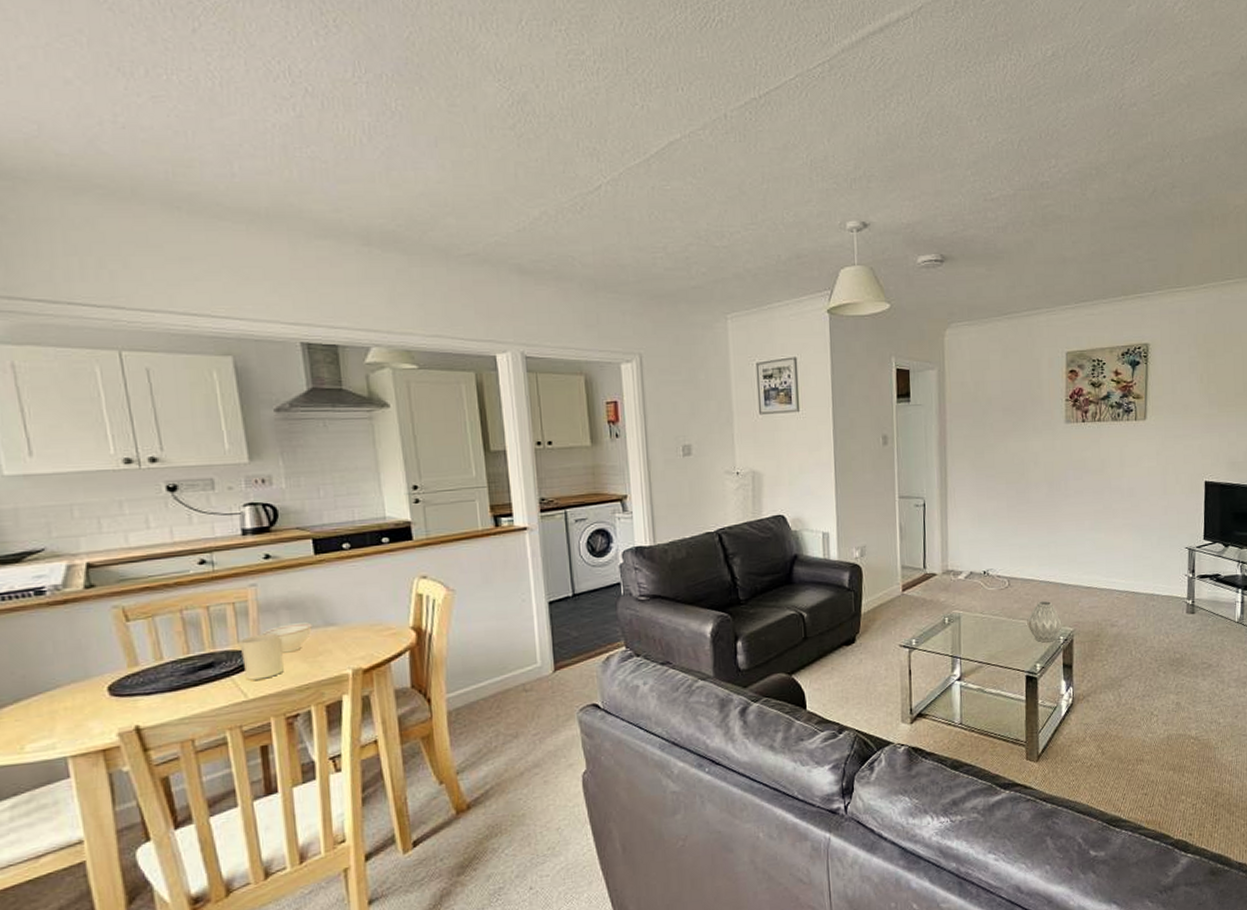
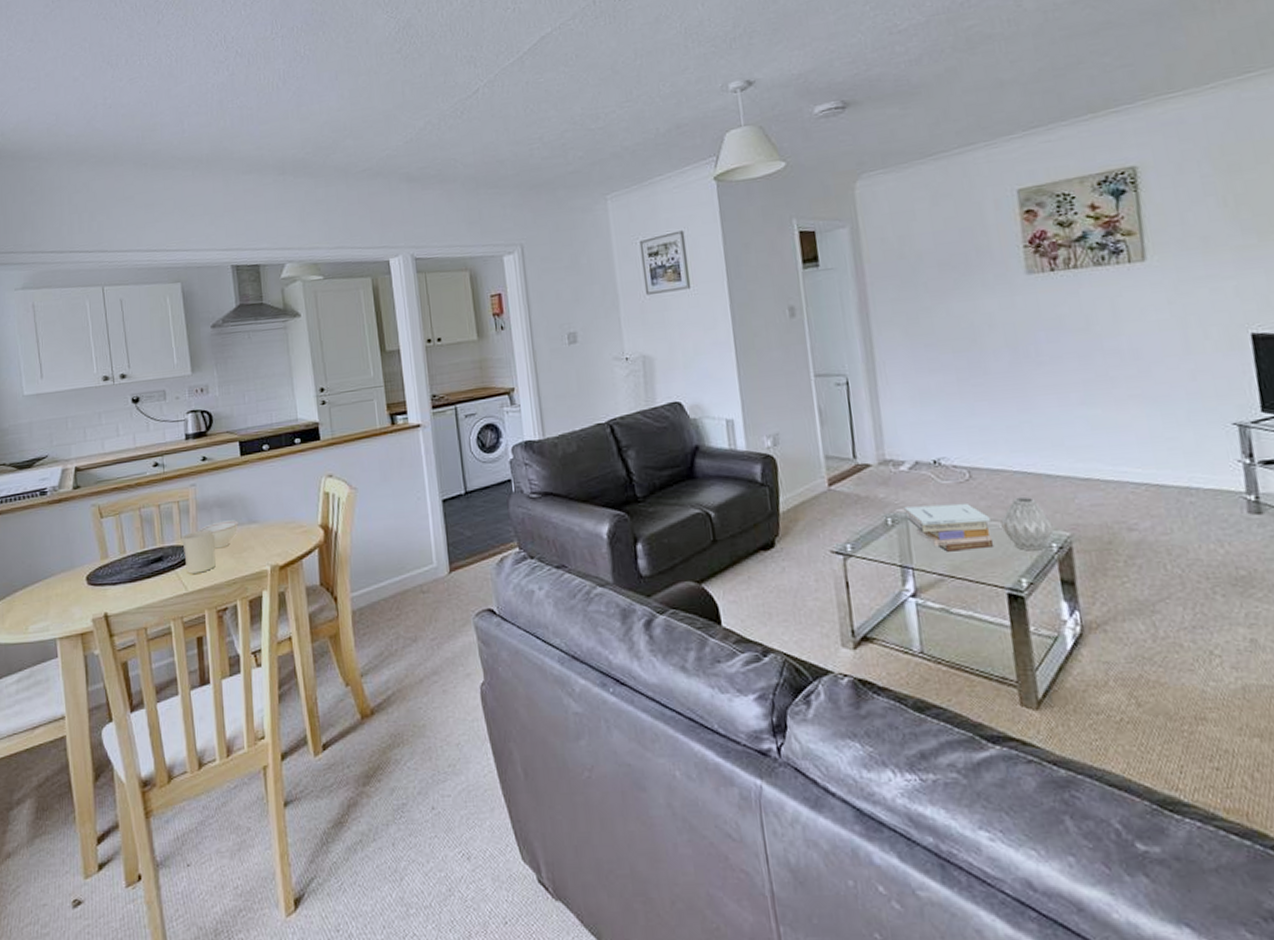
books: none [957,605,1020,644] -> present [903,502,994,552]

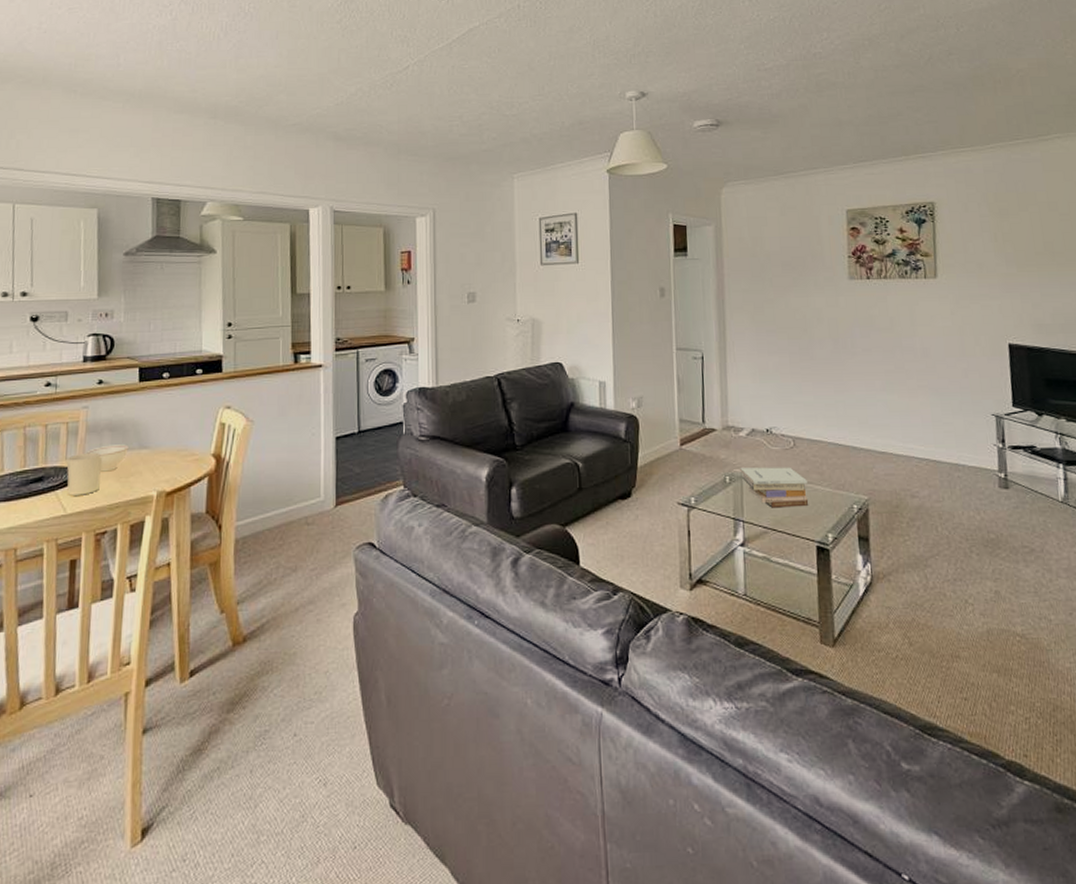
vase: present [1000,496,1055,551] -> none [815,464,857,511]

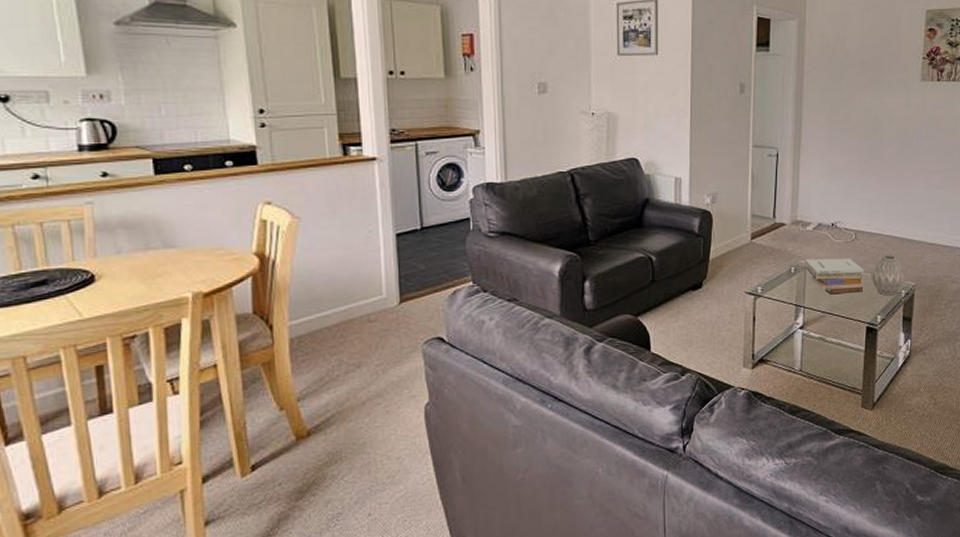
mug: present [66,452,103,496] -> none [74,252,121,299]
bowl: present [85,444,129,472] -> none [97,243,151,273]
vase: none [815,464,857,511] -> present [871,255,906,296]

